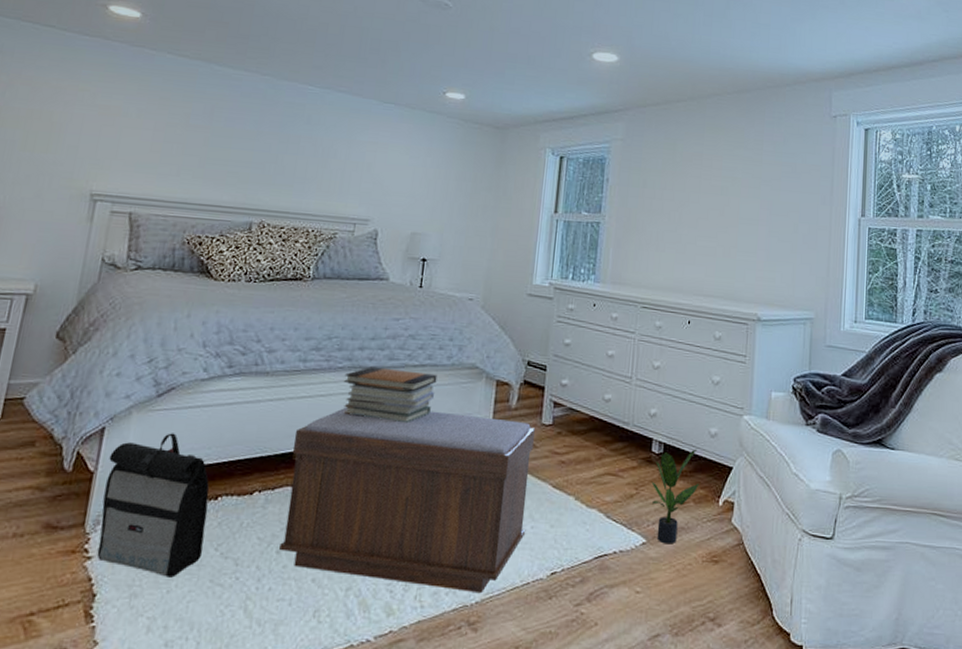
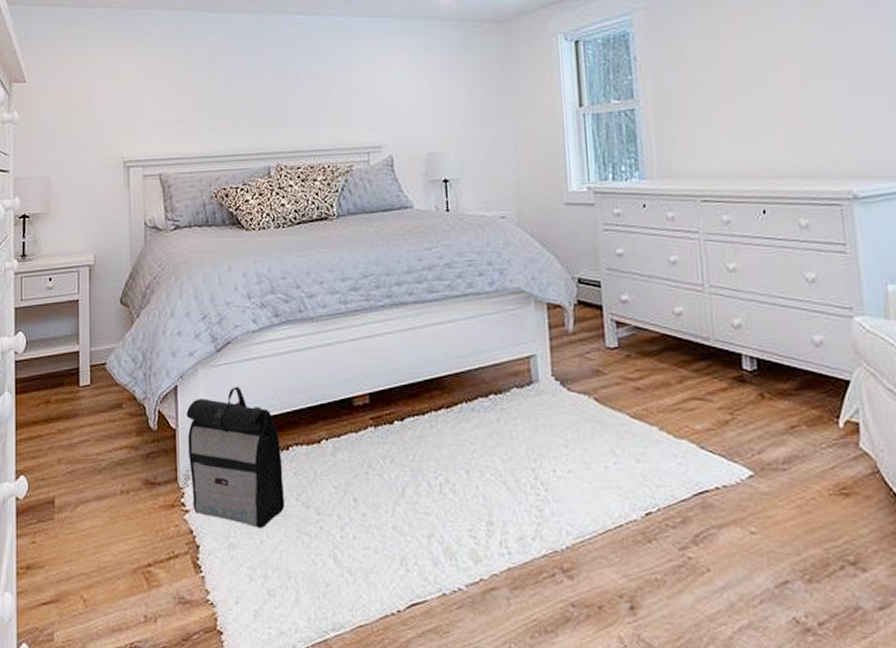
bench: present [279,407,536,594] -> none [349,343,609,538]
book stack: present [343,366,438,424] -> none [387,301,482,359]
potted plant: present [651,449,699,545] -> none [748,362,810,476]

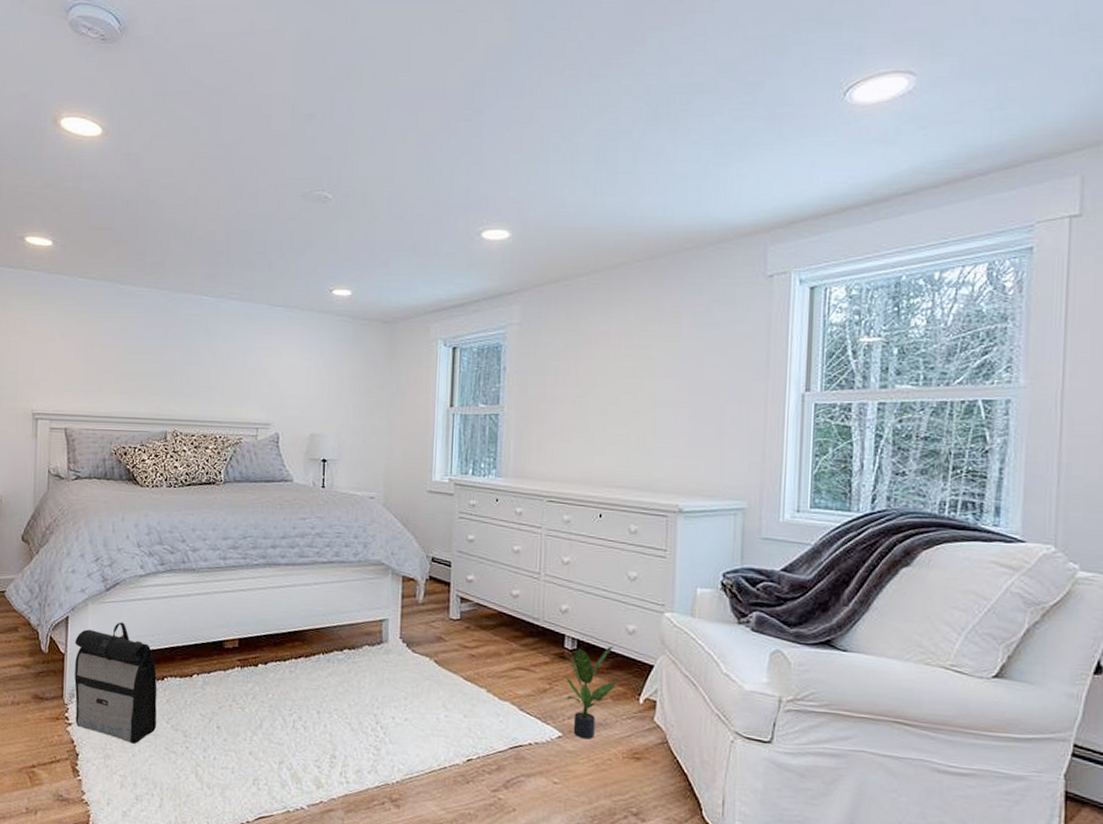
potted plant: none [748,362,810,476] -> present [565,646,617,739]

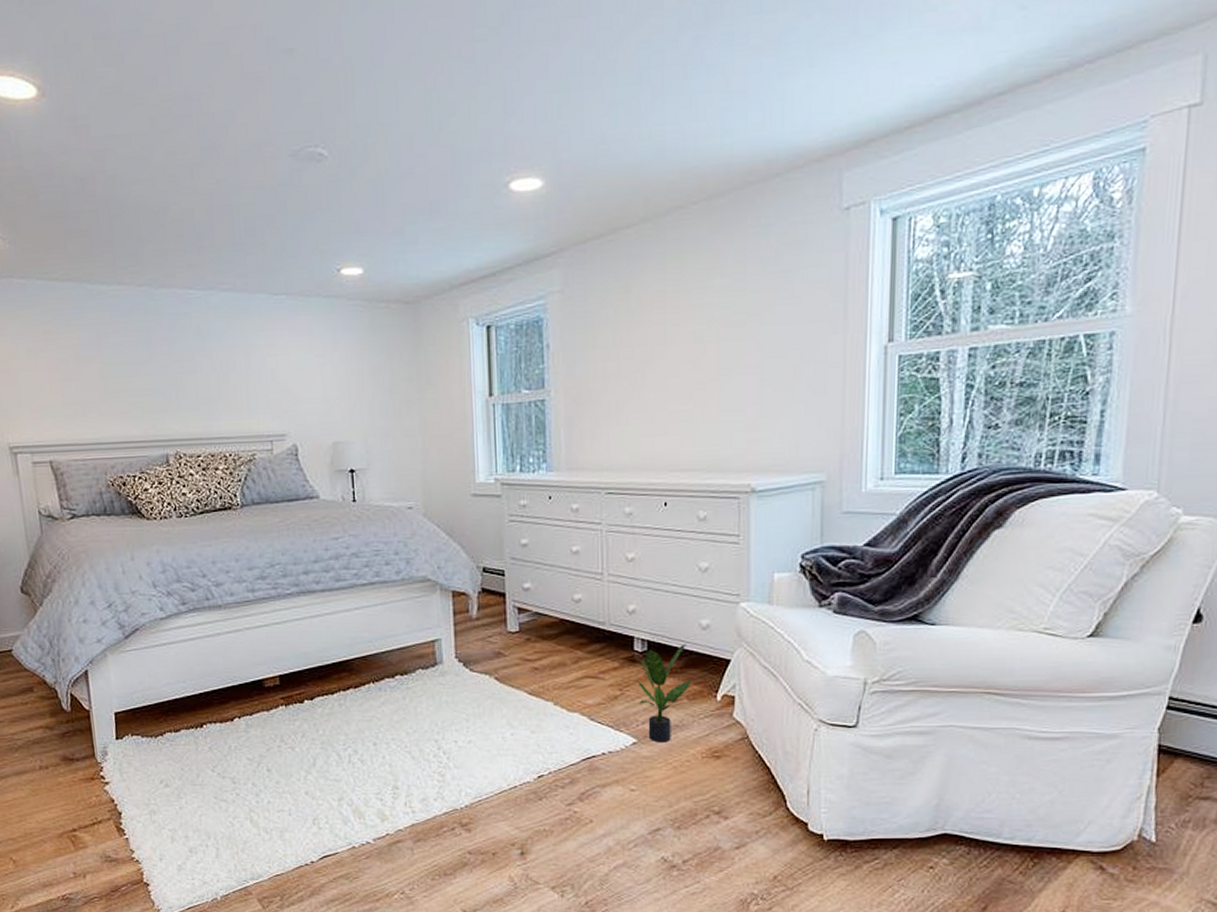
backpack: present [74,622,157,744] -> none [98,670,202,796]

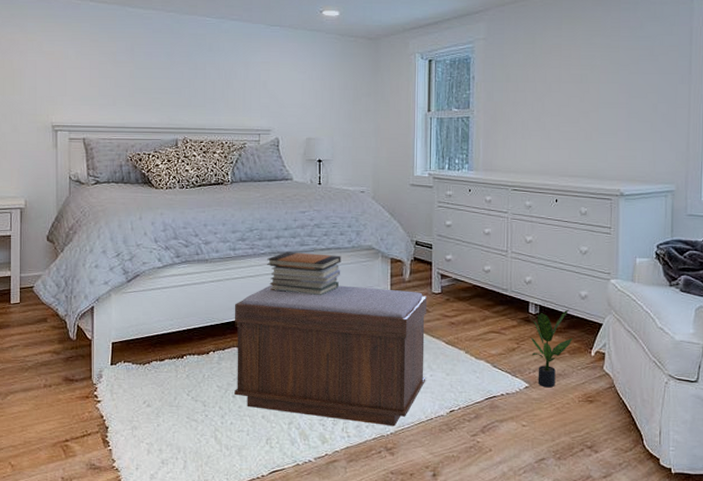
bench: none [259,628,506,798] -> present [234,284,428,427]
book stack: none [295,589,389,643] -> present [267,252,341,296]

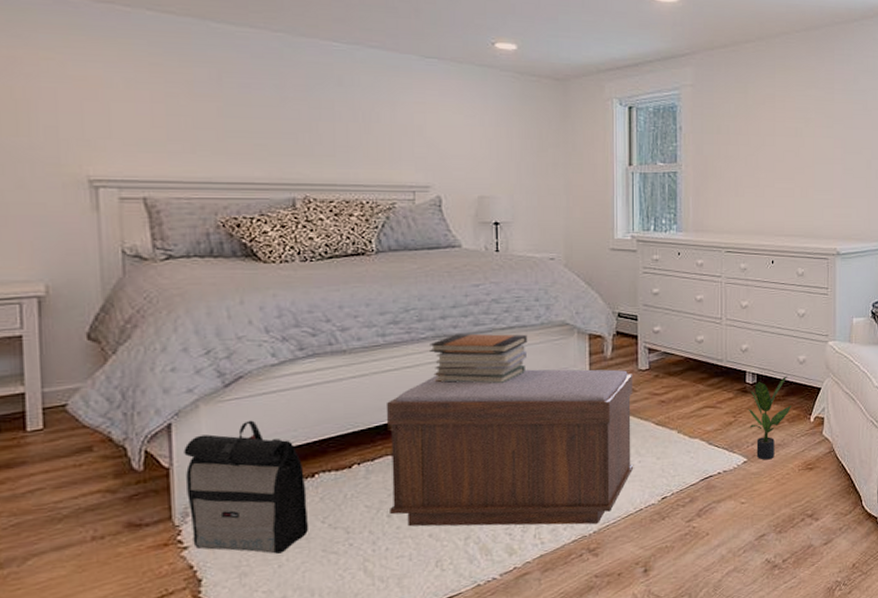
backpack: none [101,309,179,415] -> present [183,420,309,554]

